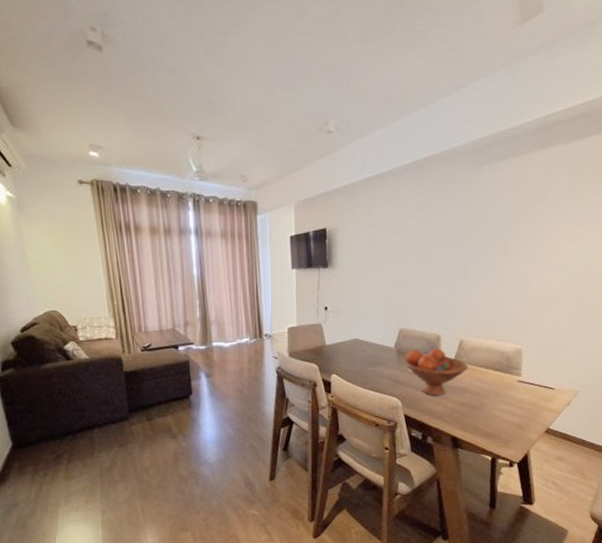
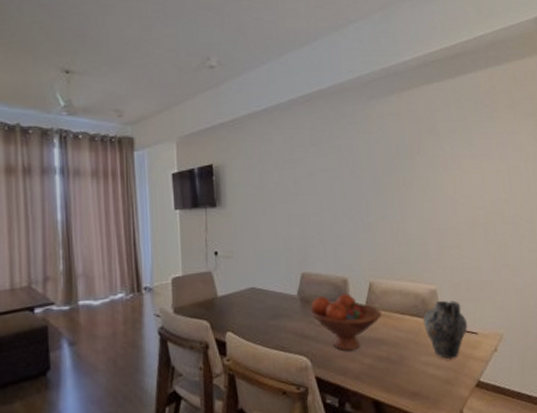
ceramic jug: none [504,358,547,409] -> present [422,300,468,360]

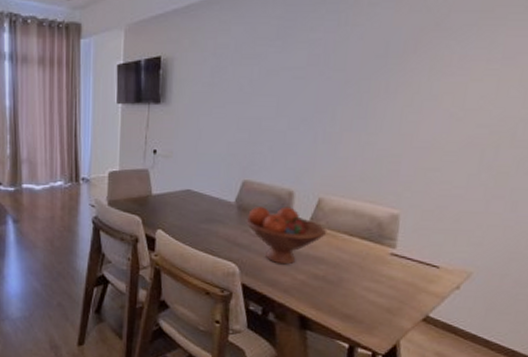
ceramic jug: present [422,300,468,360] -> none [373,226,430,290]

